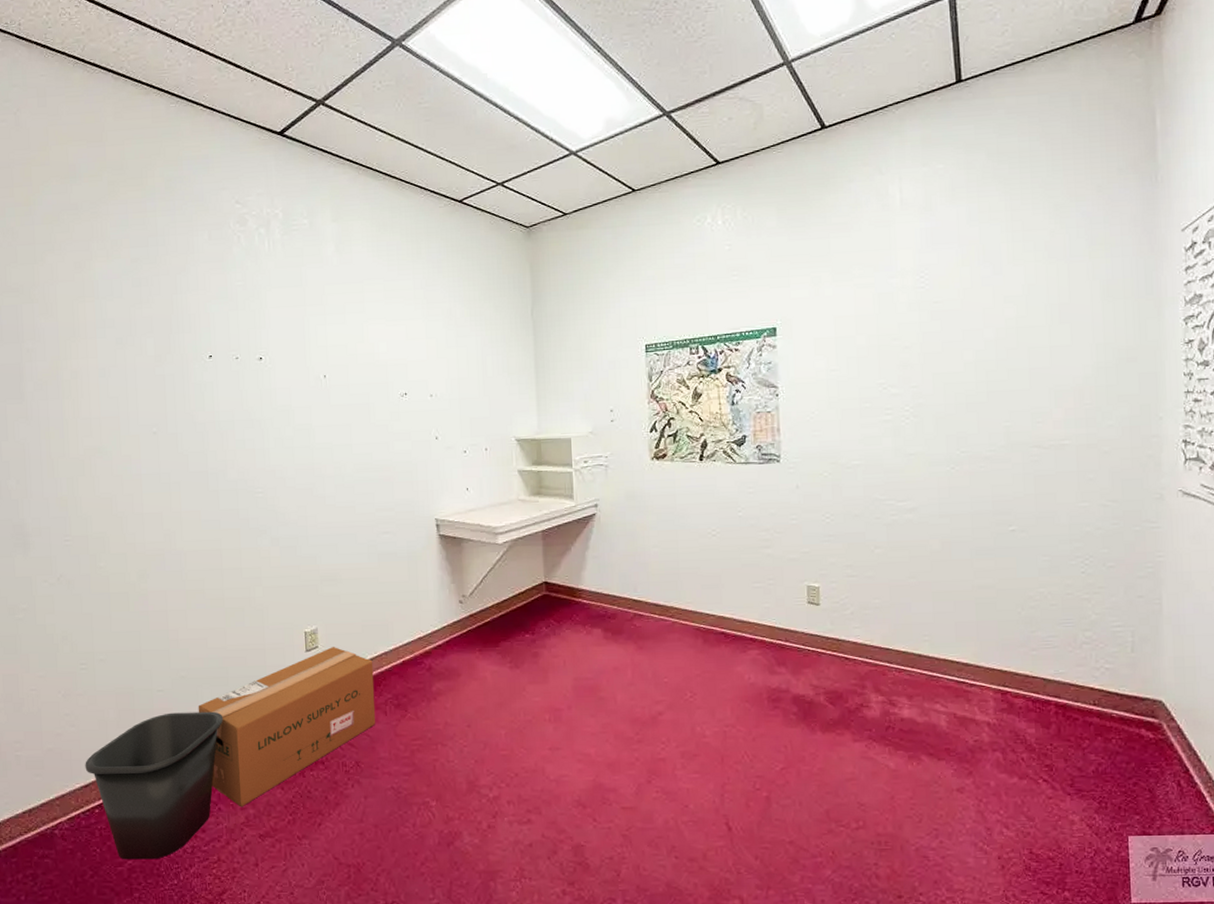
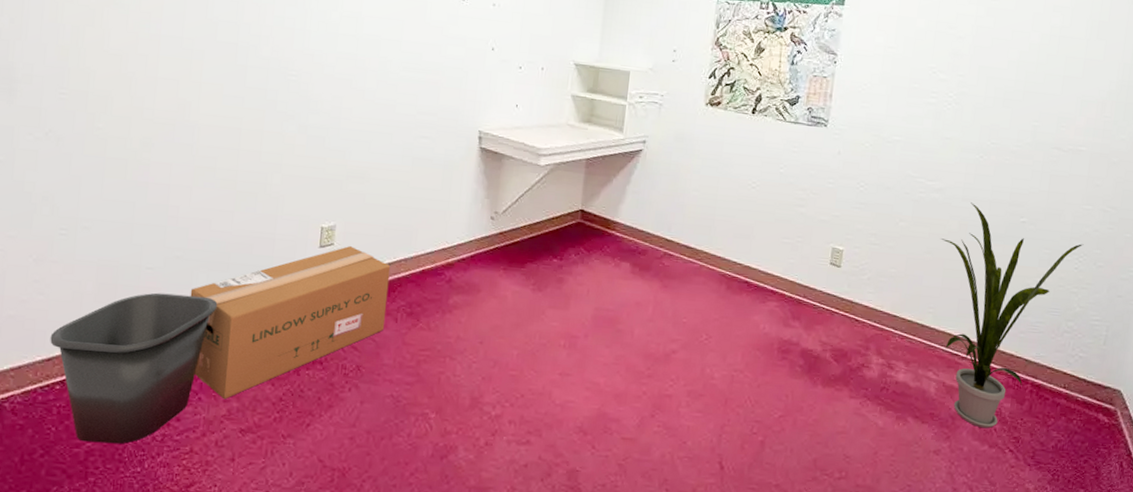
house plant: none [924,518,1087,759] -> present [941,202,1084,429]

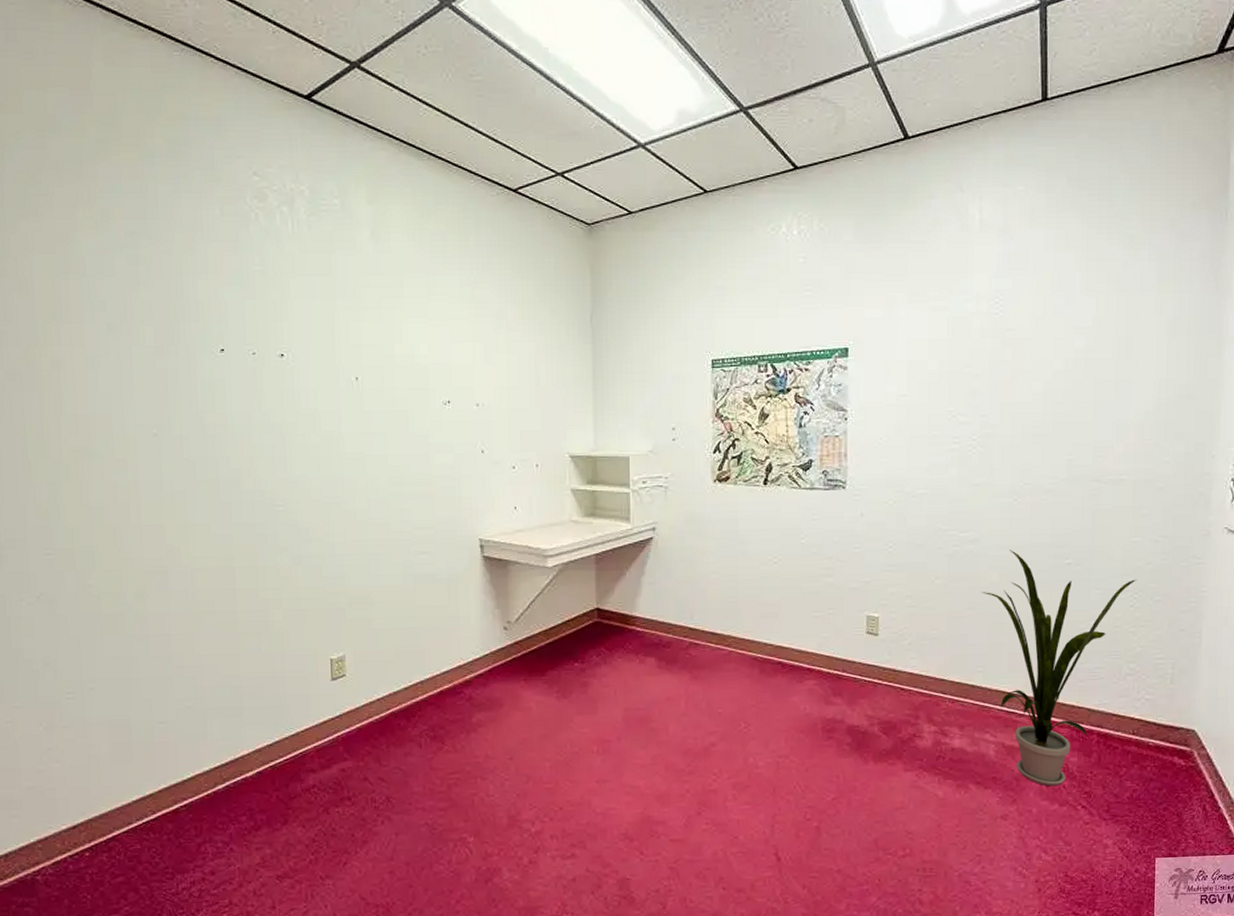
waste bin: present [50,292,218,444] -> none [72,745,236,906]
box: present [190,246,391,400] -> none [206,675,409,847]

